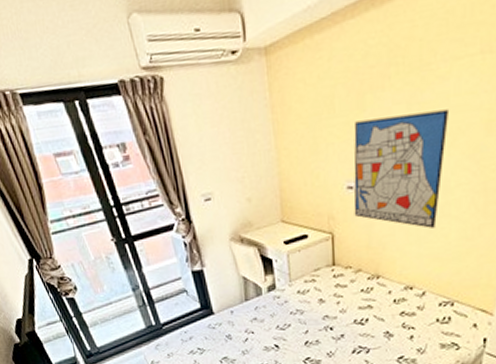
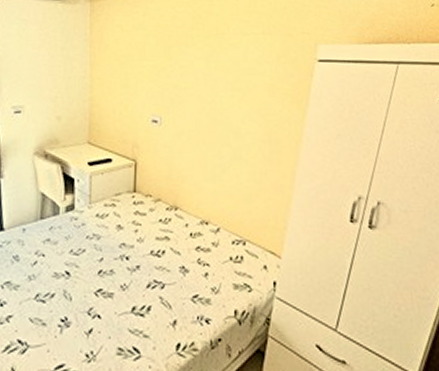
wall art: present [353,109,448,228] -> none [157,67,239,168]

